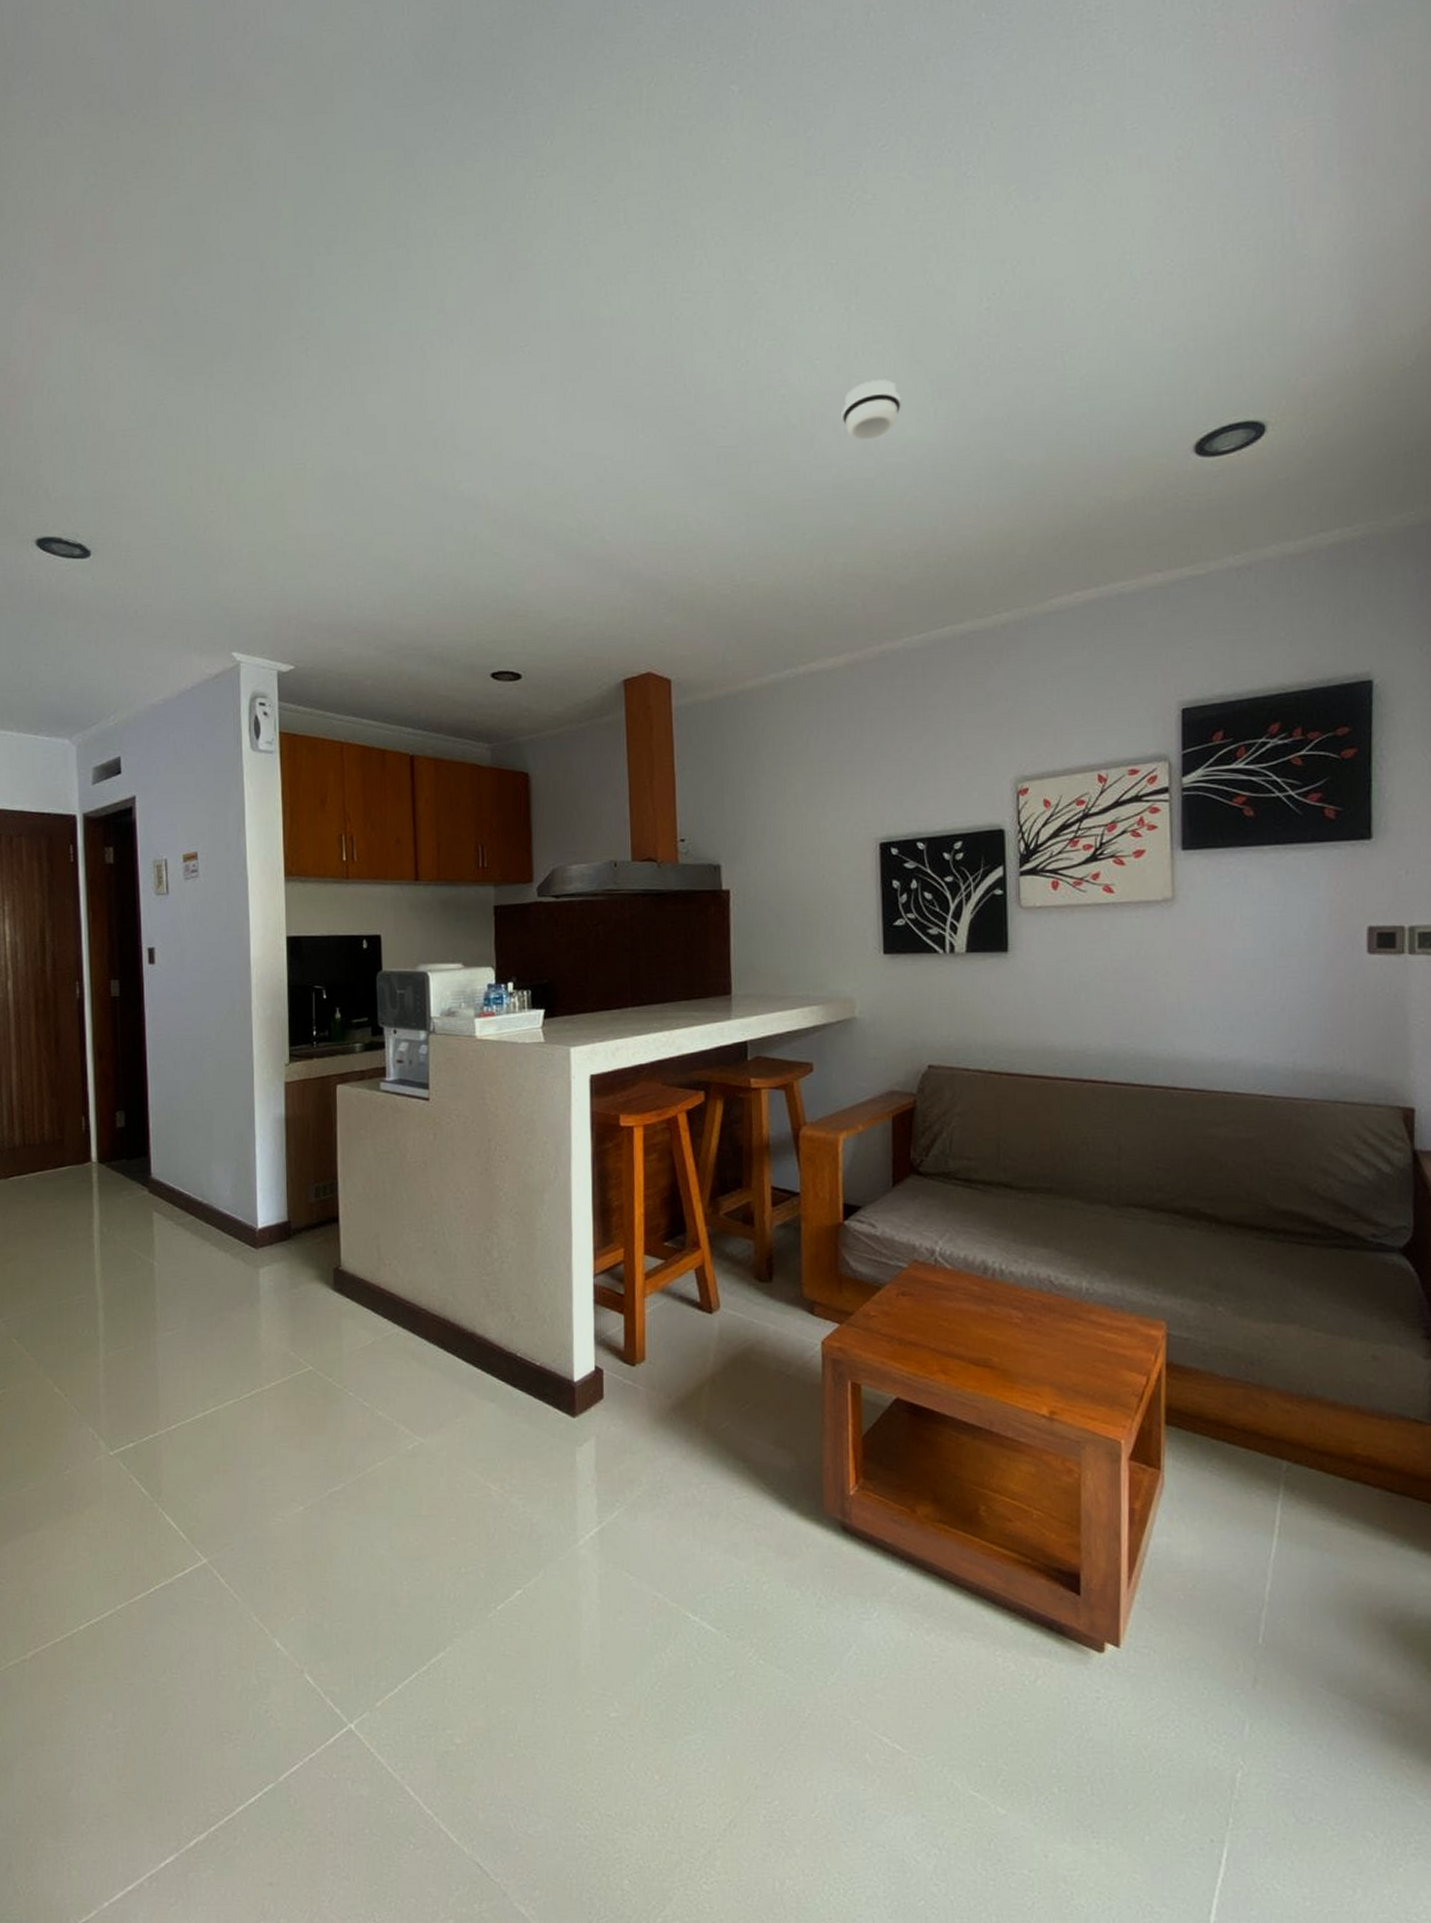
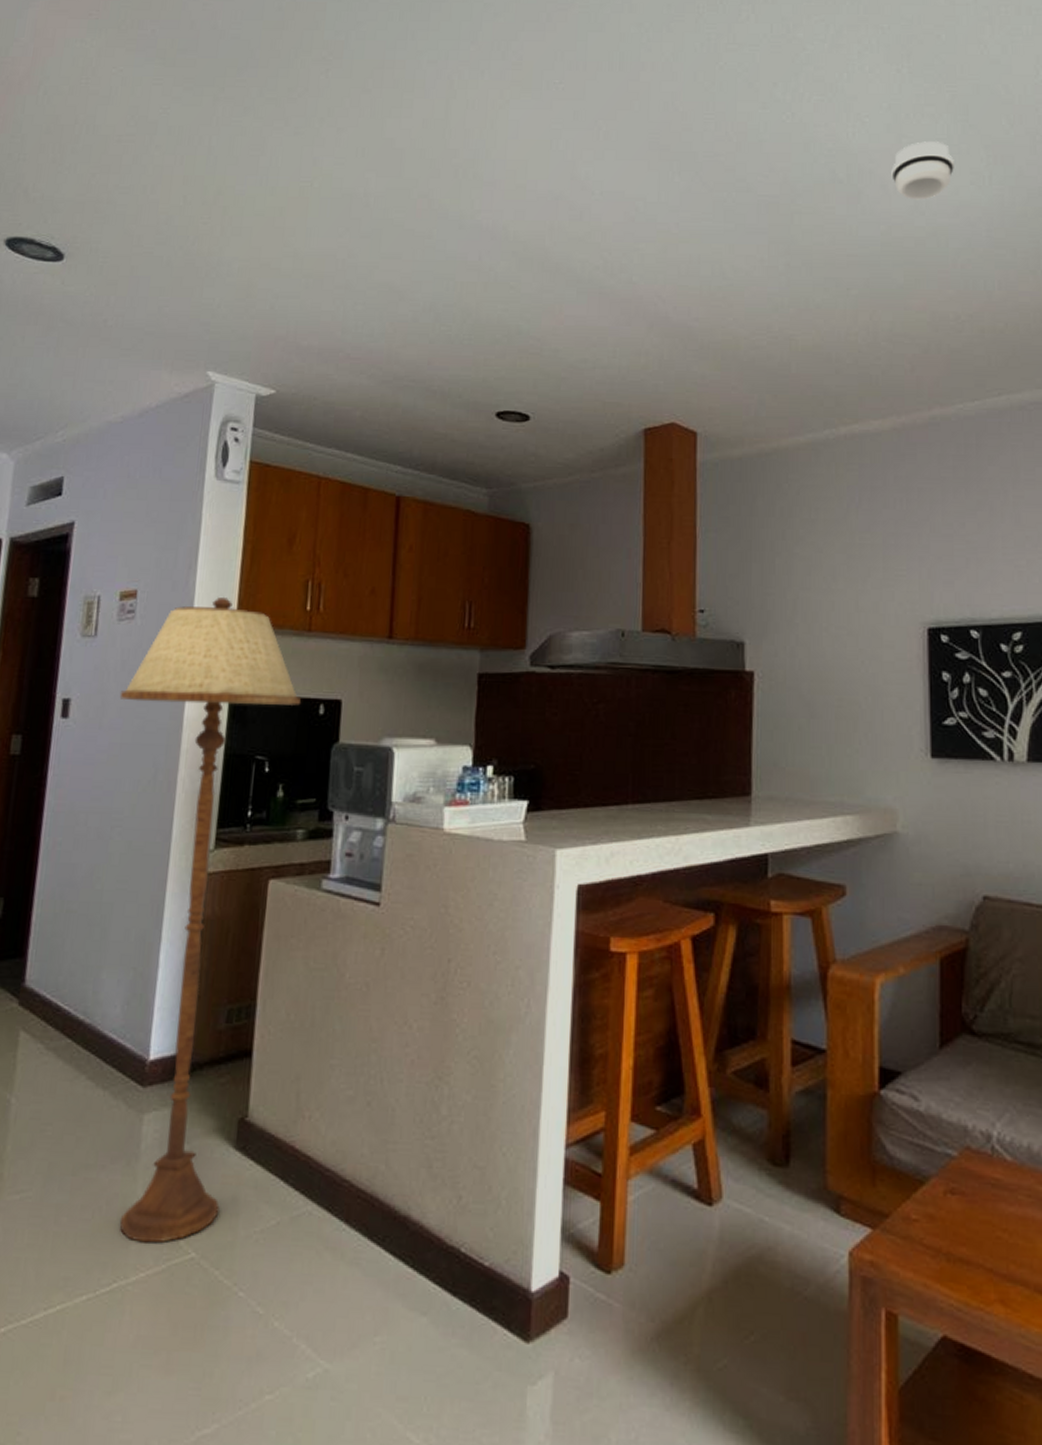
floor lamp: none [195,853,346,1361] -> present [119,596,301,1243]

